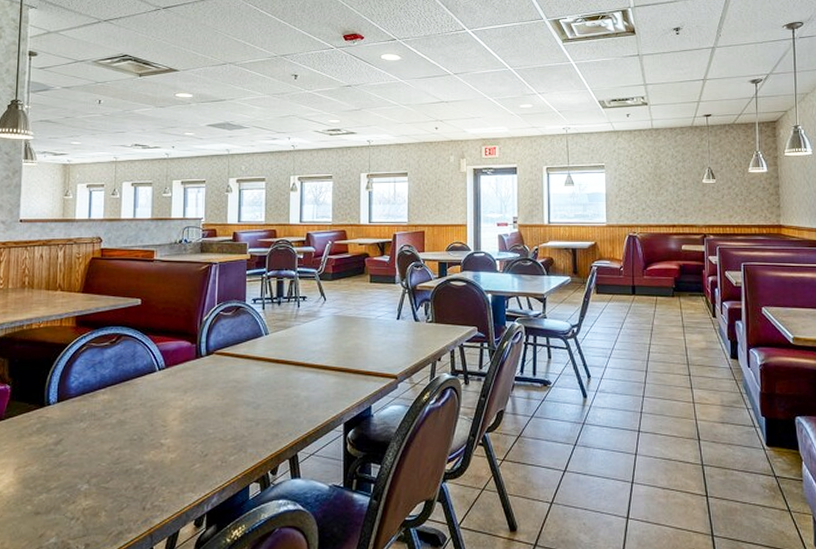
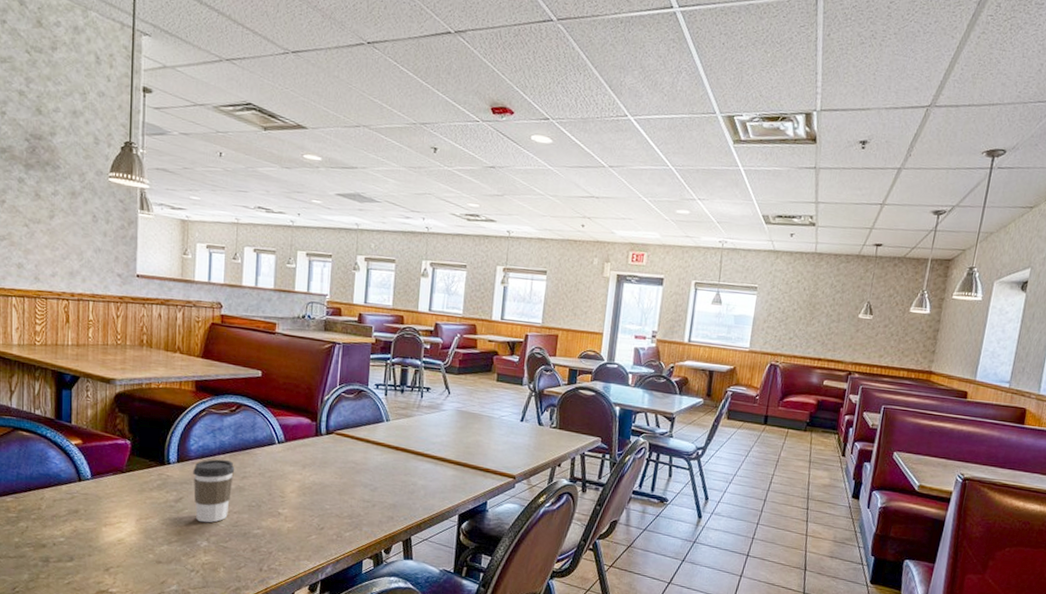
coffee cup: none [73,393,116,464] -> present [193,459,235,523]

